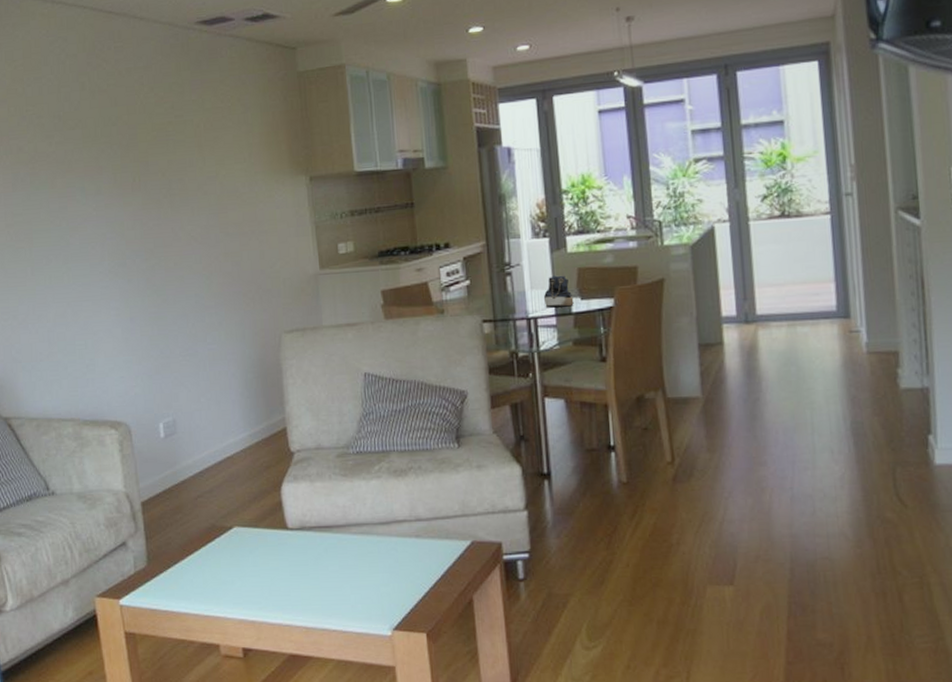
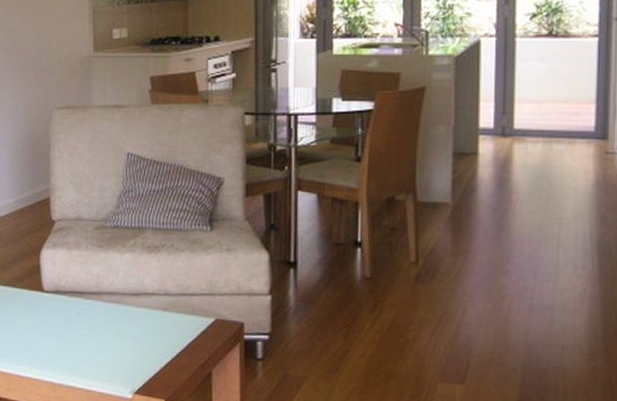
handbag: present [543,275,574,308] -> none [305,75,335,106]

